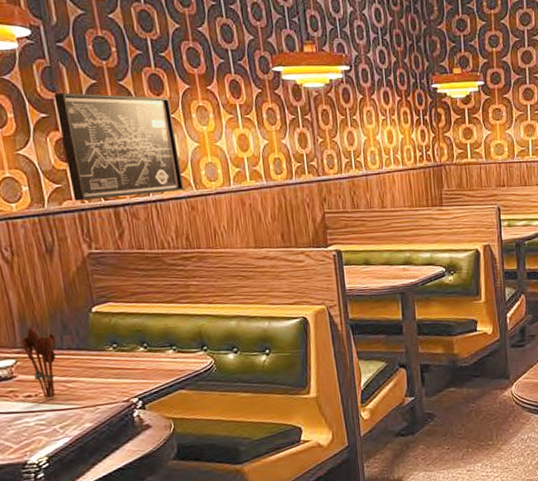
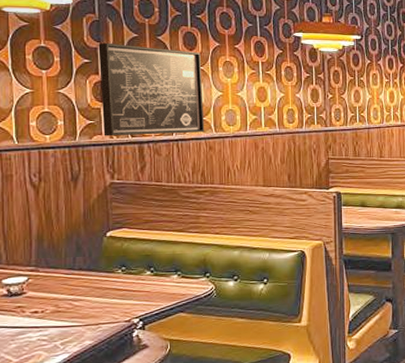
utensil holder: present [21,327,57,399] -> none [36,247,69,316]

